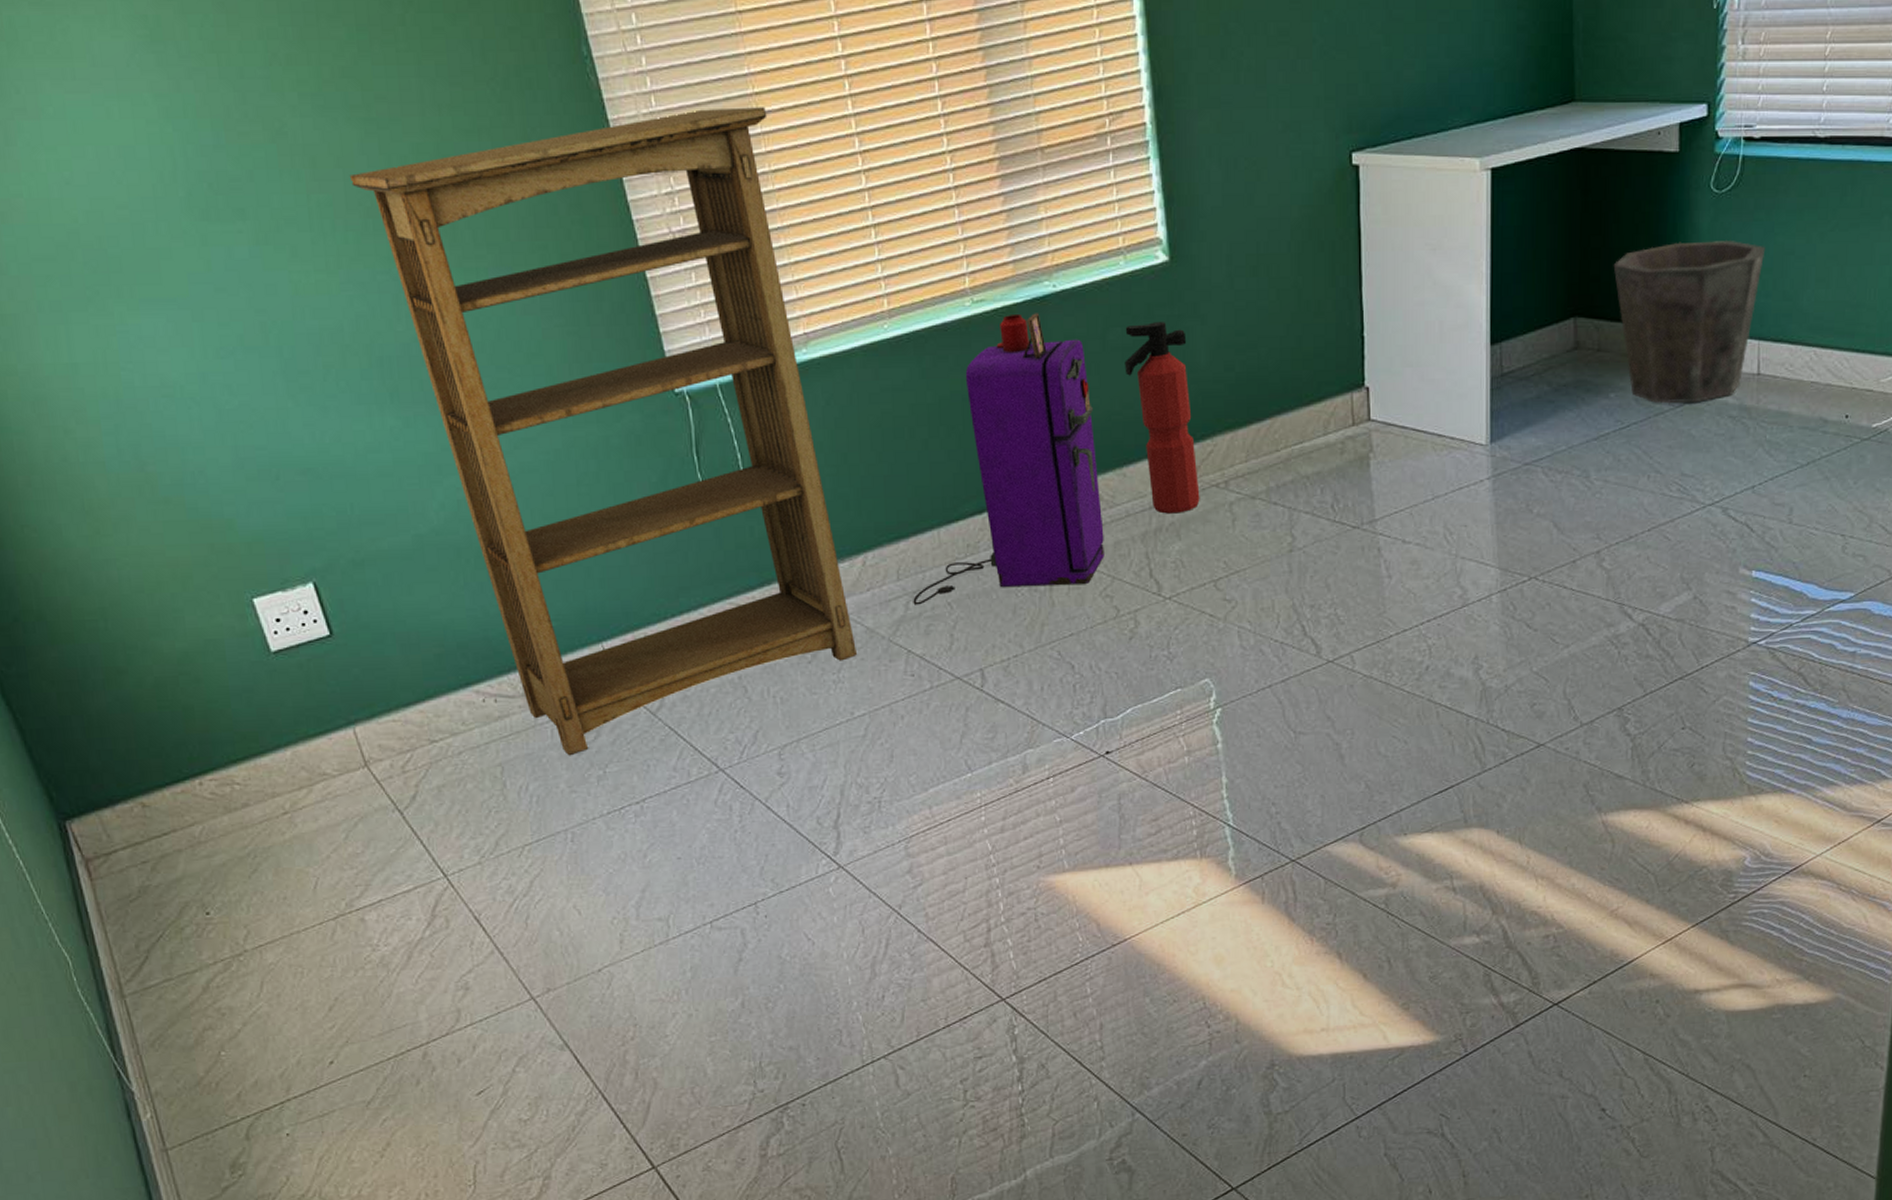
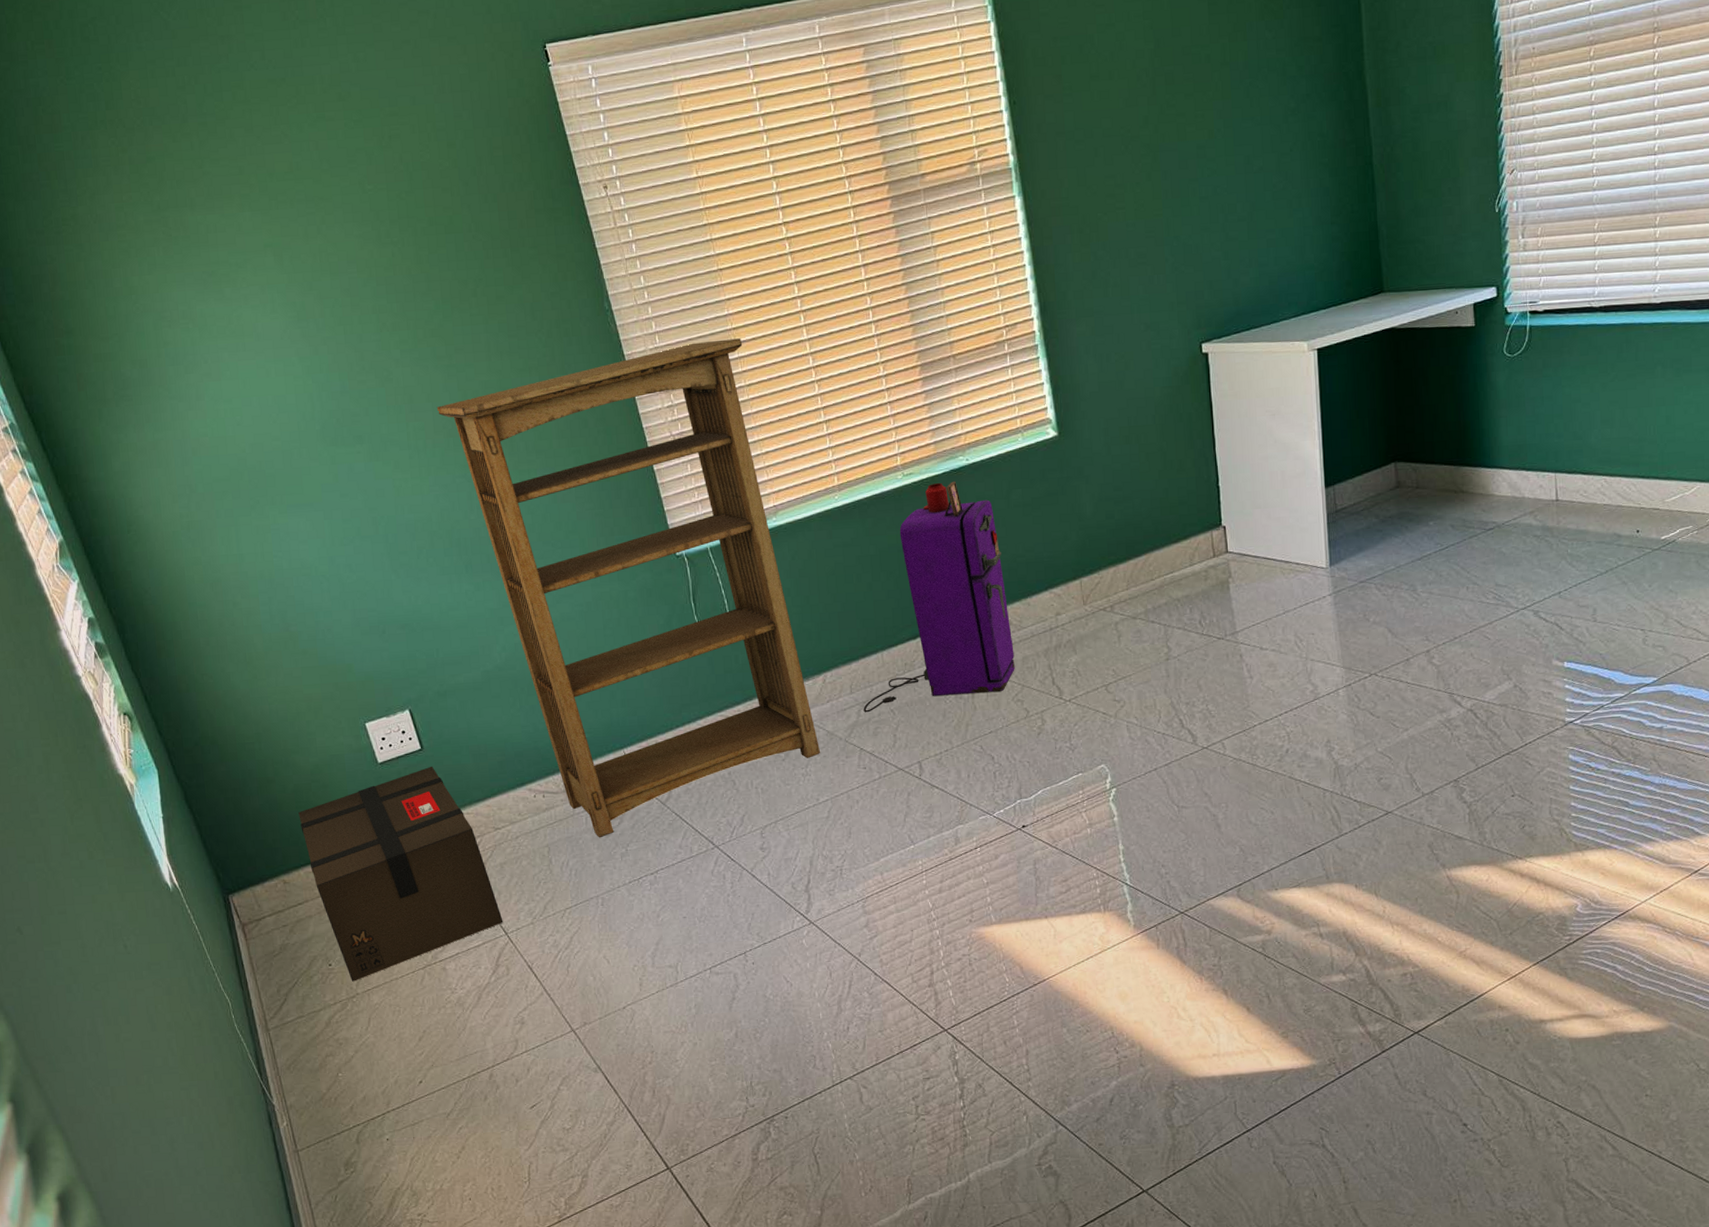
cardboard box: none [161,657,441,935] -> present [298,766,503,982]
fire extinguisher: present [1124,322,1200,514] -> none [1025,483,1091,634]
waste bin: present [1613,239,1766,404] -> none [1425,393,1555,528]

